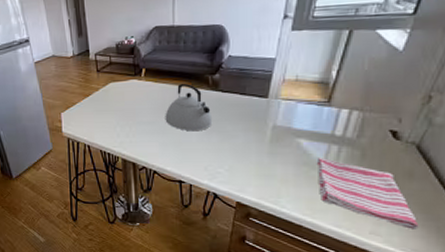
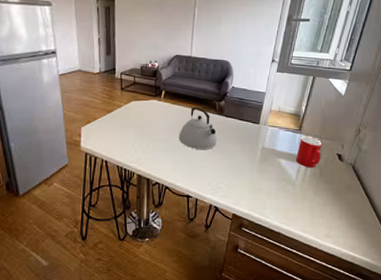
dish towel: present [316,158,419,230] -> none [291,175,354,231]
cup: none [323,110,366,149] -> present [296,136,323,168]

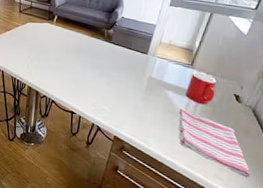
kettle: present [178,106,218,150] -> none [67,32,104,73]
dish towel: none [291,175,354,231] -> present [178,108,251,178]

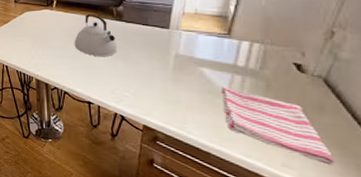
kettle: none [67,32,104,73] -> present [74,13,118,57]
cup: present [185,72,217,105] -> none [226,42,267,80]

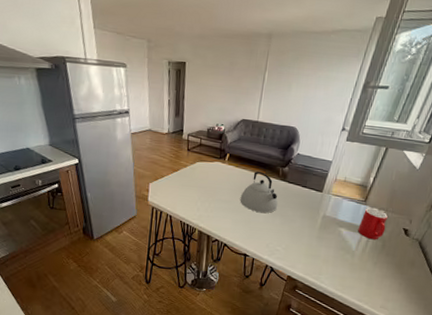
dish towel: present [220,87,335,165] -> none [350,245,414,306]
cup: none [226,42,267,80] -> present [358,208,389,240]

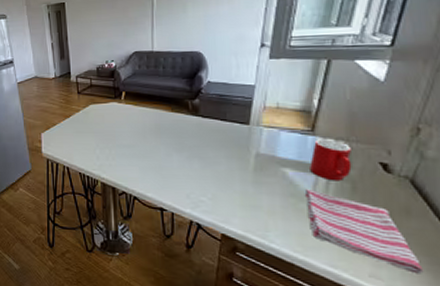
kettle: present [240,171,278,213] -> none [145,107,194,157]
dish towel: none [350,245,414,306] -> present [304,189,424,274]

